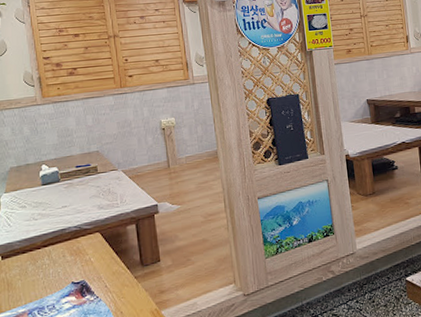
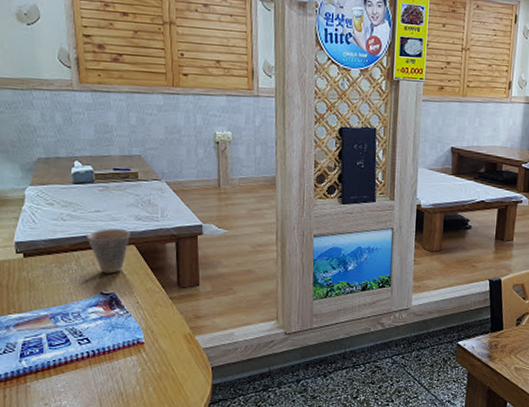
cup: none [56,219,95,263] -> present [87,229,130,274]

